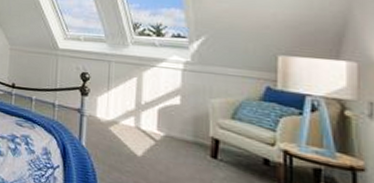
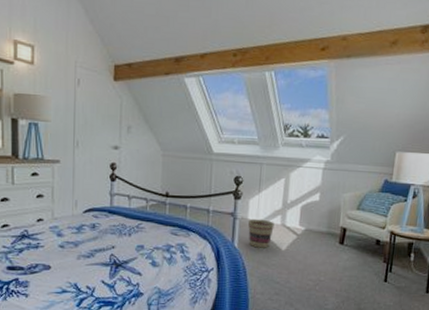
basket: none [96,117,127,152] -> present [247,218,274,248]

